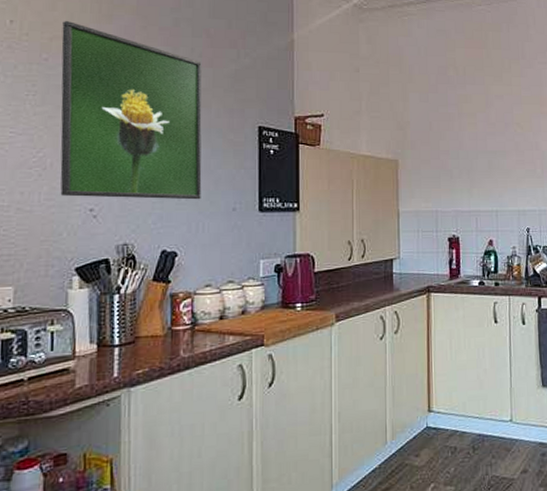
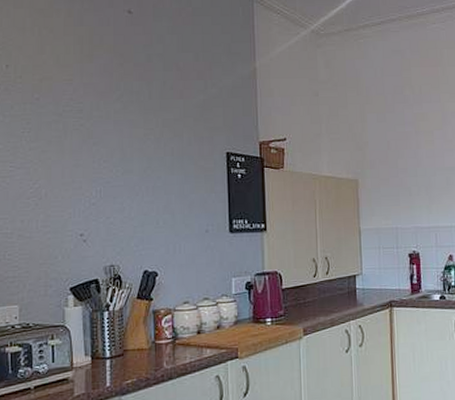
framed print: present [60,21,202,200] -> none [50,63,177,224]

